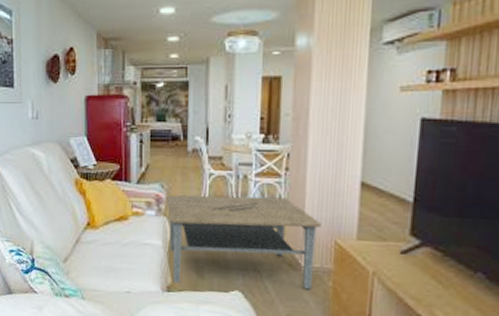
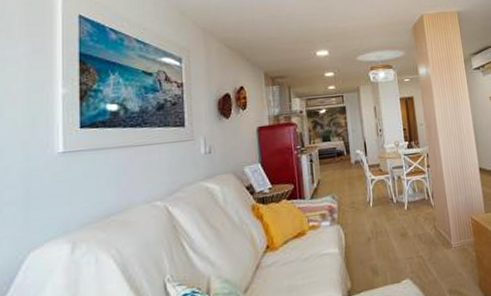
coffee table: present [166,195,322,290] -> none [338,189,462,286]

